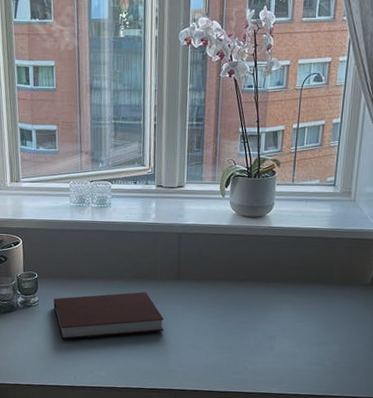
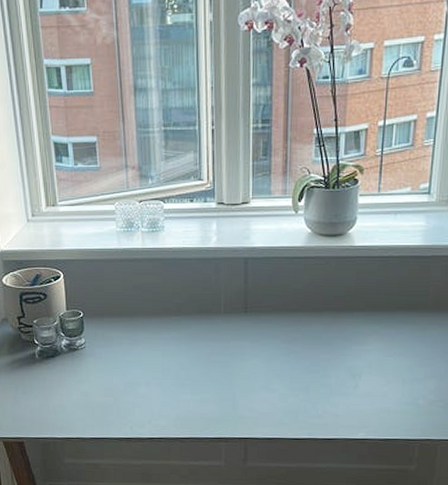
notebook: present [53,292,164,340] -> none [103,328,231,386]

